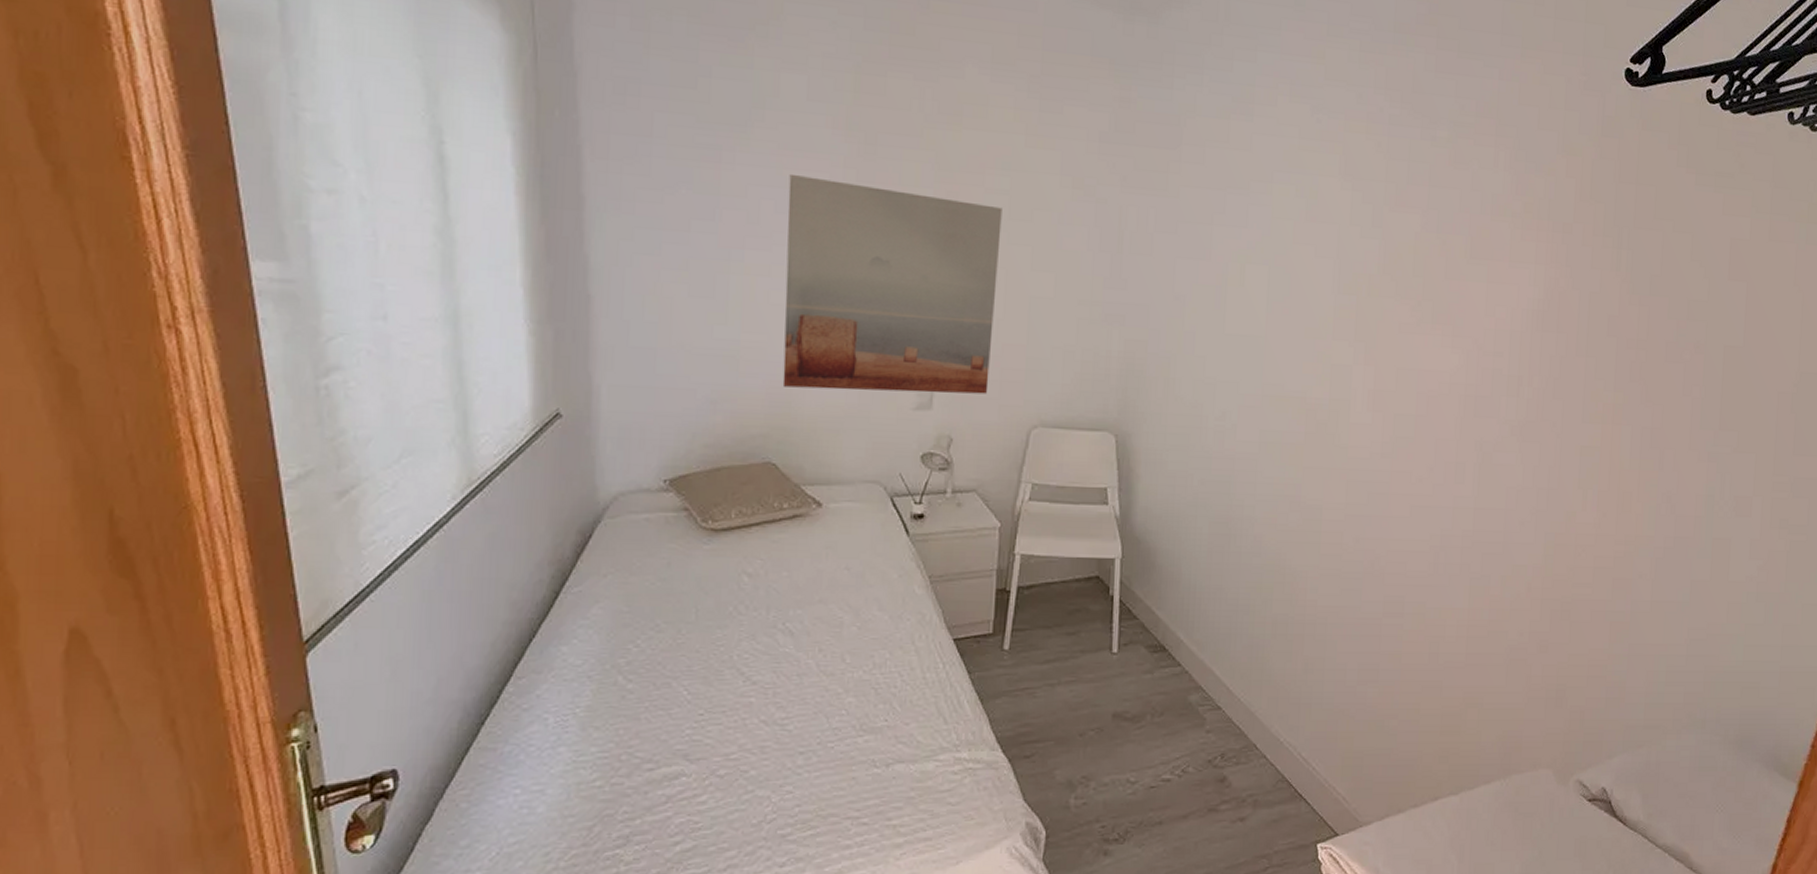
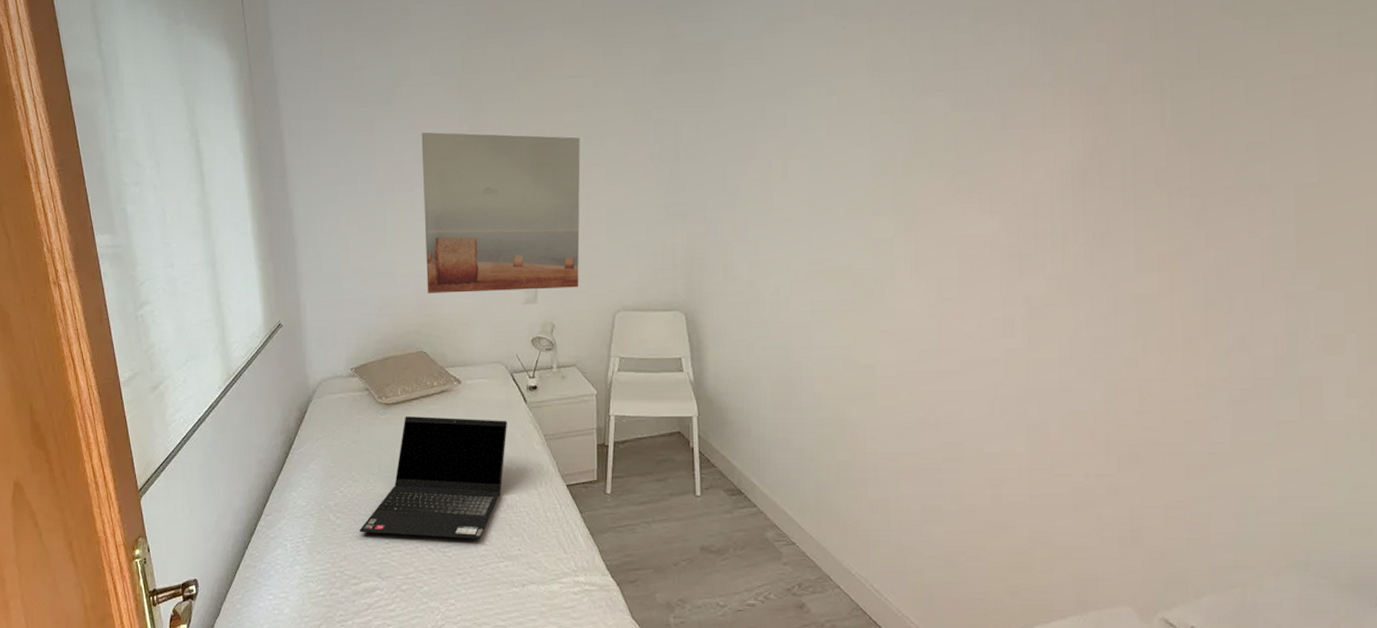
laptop computer: none [661,547,881,708] -> present [359,417,507,539]

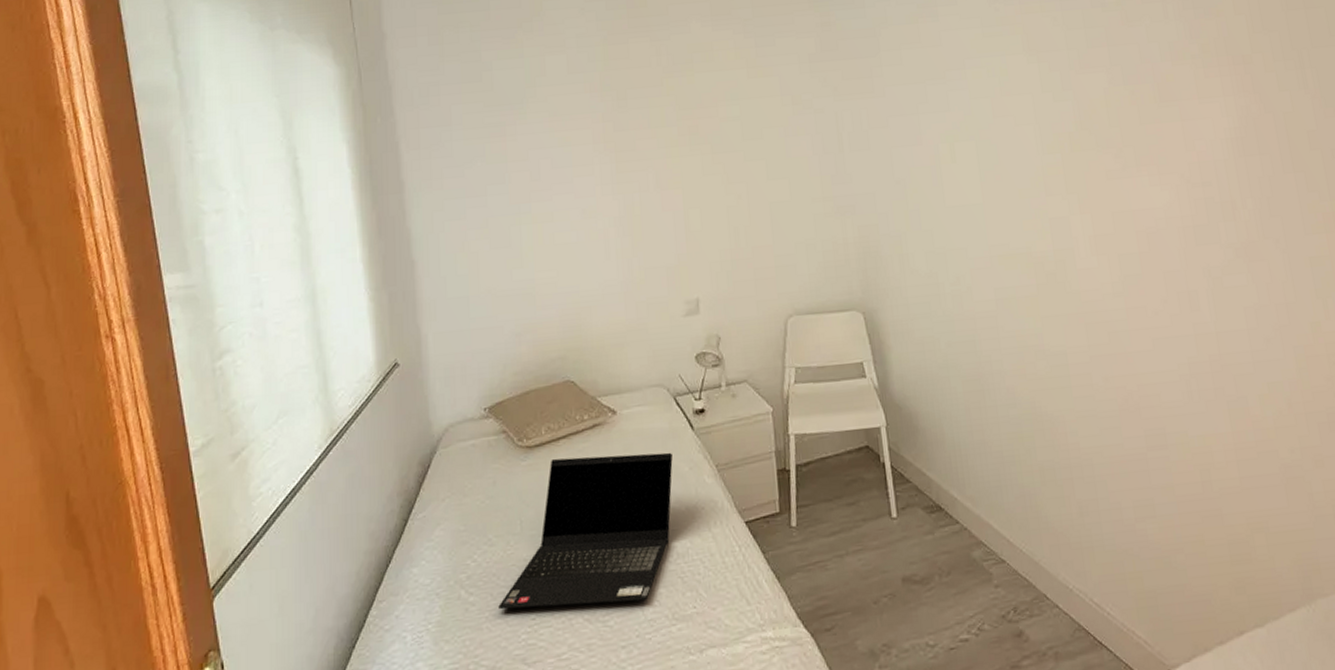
wall art: present [421,132,580,293] -> none [560,131,745,313]

